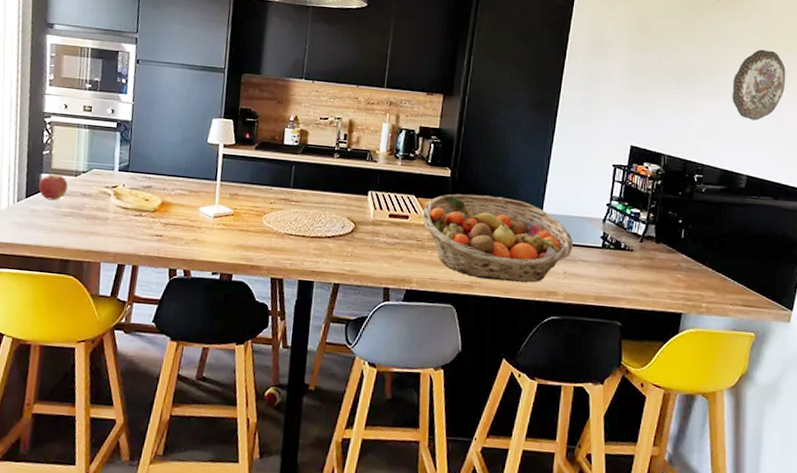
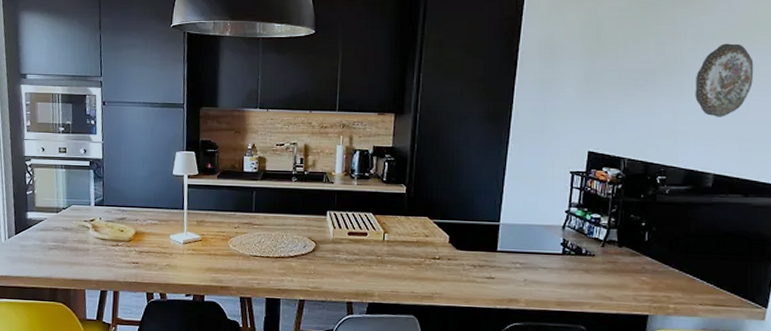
apple: present [38,172,68,201] -> none [25,210,51,236]
fruit basket: present [423,194,574,283] -> none [381,209,533,292]

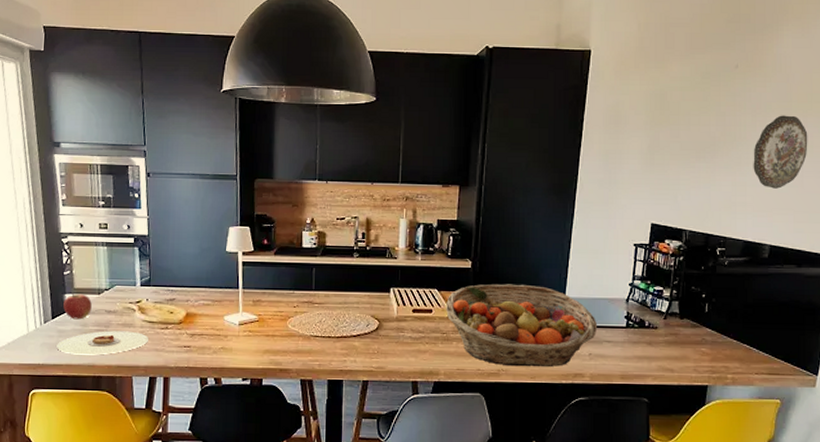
plate: none [18,246,101,269] -> present [56,330,148,355]
apple: none [25,210,51,236] -> present [63,292,92,320]
fruit basket: none [381,209,533,292] -> present [446,283,598,368]

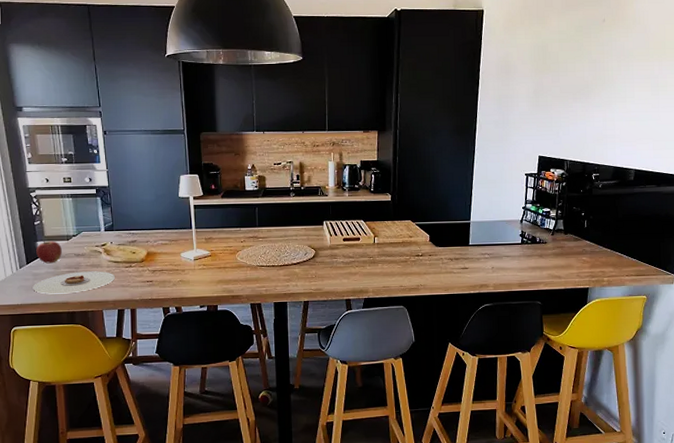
fruit basket: present [446,283,598,368] -> none [371,212,498,282]
decorative plate: present [753,115,808,189] -> none [619,60,663,122]

